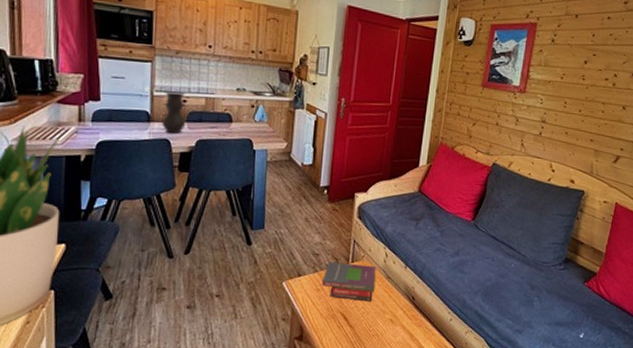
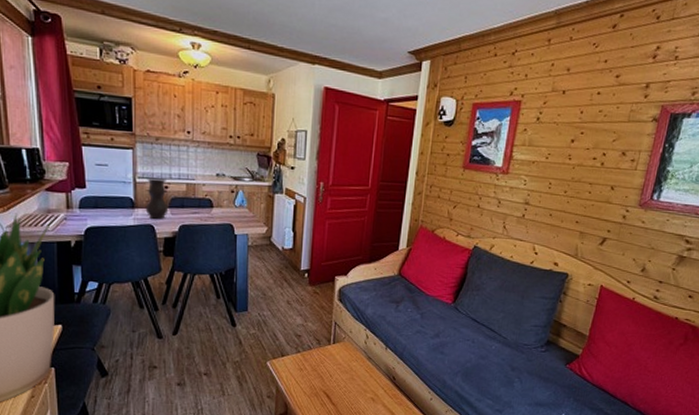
books: present [321,262,377,302] -> none [304,343,358,381]

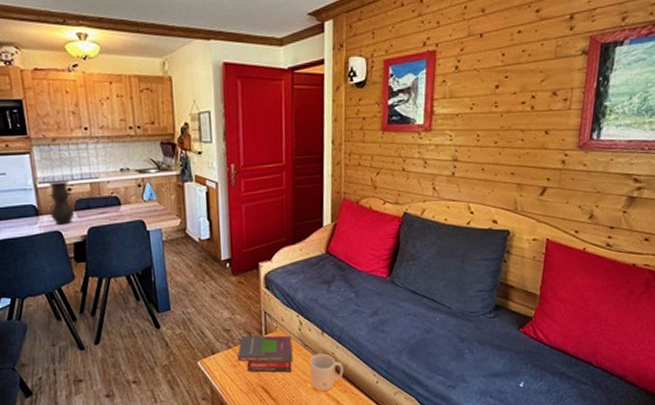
books: none [304,343,358,381] -> present [237,335,293,373]
mug: none [369,367,402,403] -> present [309,353,344,392]

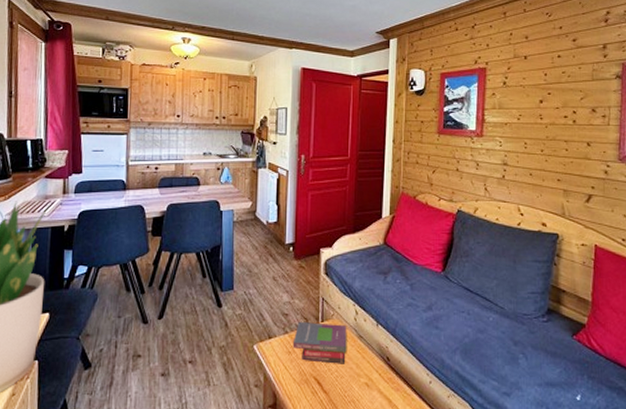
vase: present [48,180,75,224] -> none [136,160,158,199]
mug: present [309,353,344,392] -> none [363,346,397,388]

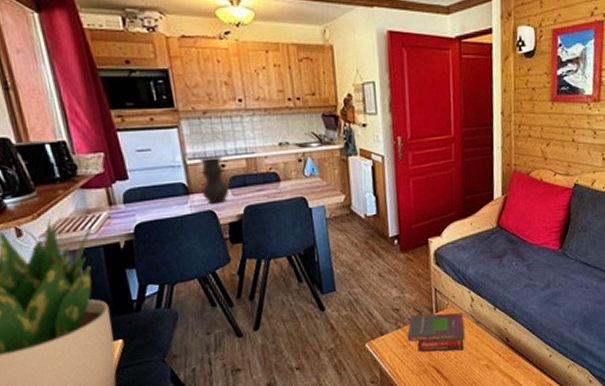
vase: none [136,160,158,199] -> present [199,156,230,203]

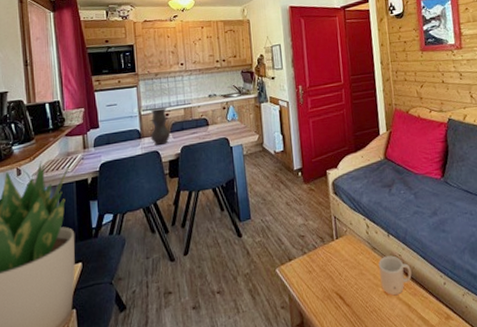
books: present [407,312,465,352] -> none [311,239,364,278]
mug: none [482,329,517,369] -> present [378,255,412,296]

